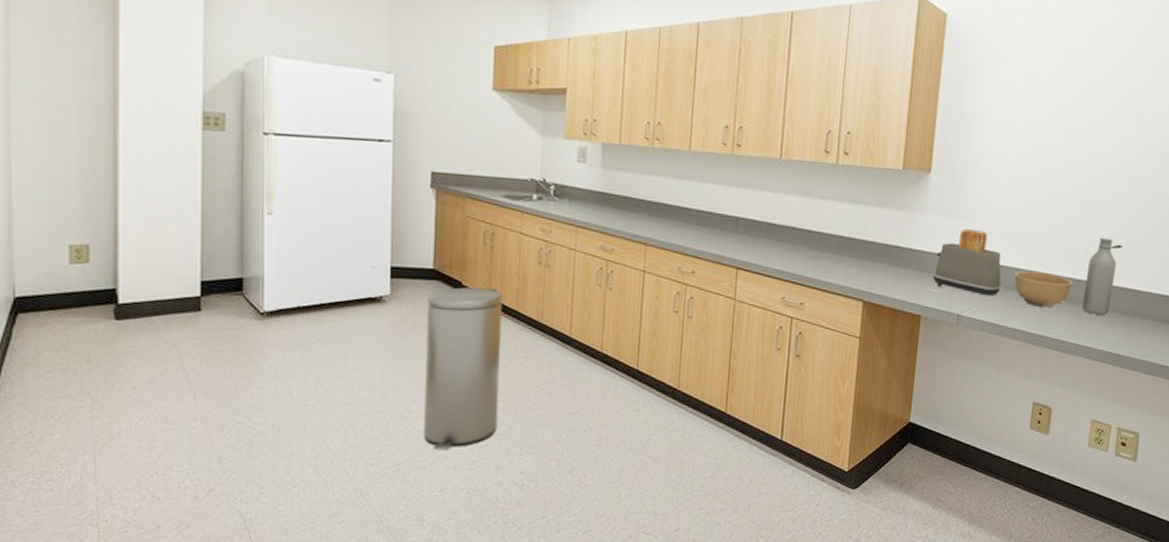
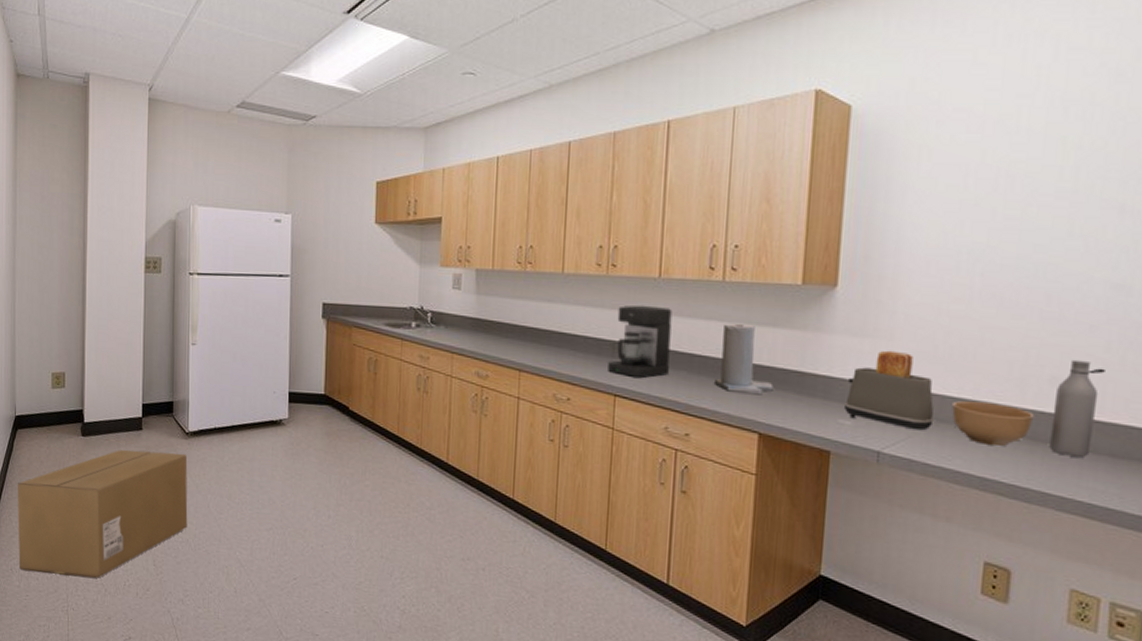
box: none [20,333,264,484] -> present [18,449,188,578]
pedal bin: present [424,287,503,451] -> none [316,412,385,570]
coffee maker: none [731,183,791,253] -> present [608,305,672,379]
paper towel: none [826,202,877,268] -> present [713,322,774,395]

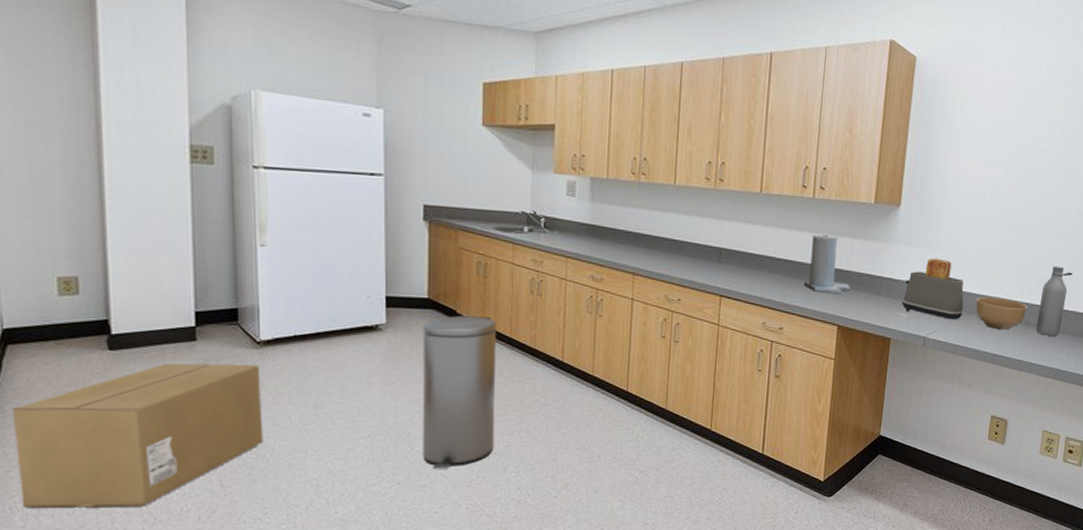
pedal bin: none [316,412,385,570] -> present [422,316,496,470]
coffee maker: present [608,305,672,379] -> none [714,216,771,281]

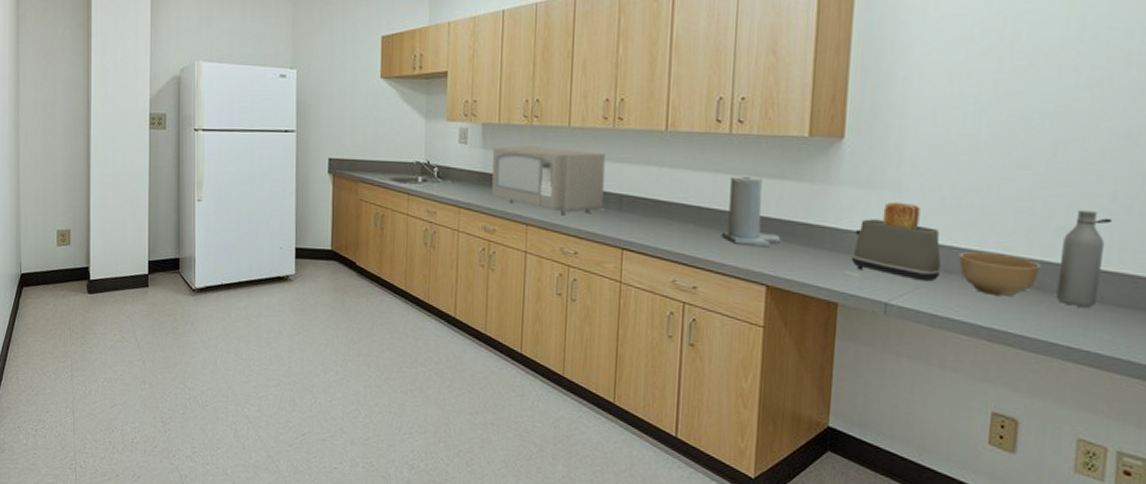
box: present [13,363,264,509] -> none [24,306,195,436]
pedal bin: present [422,316,496,470] -> none [324,267,392,425]
microwave: none [600,200,707,266] -> present [492,146,606,216]

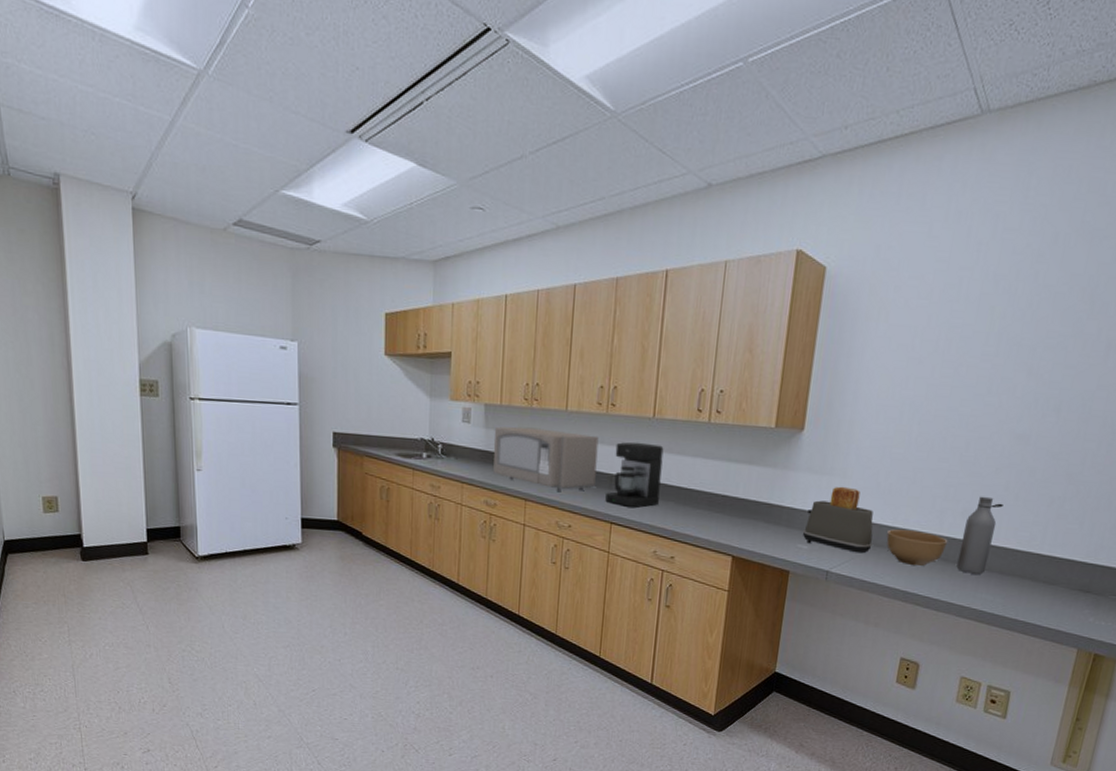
coffee maker: none [615,158,679,232] -> present [605,442,664,509]
paper towel: present [721,175,781,248] -> none [696,460,747,524]

